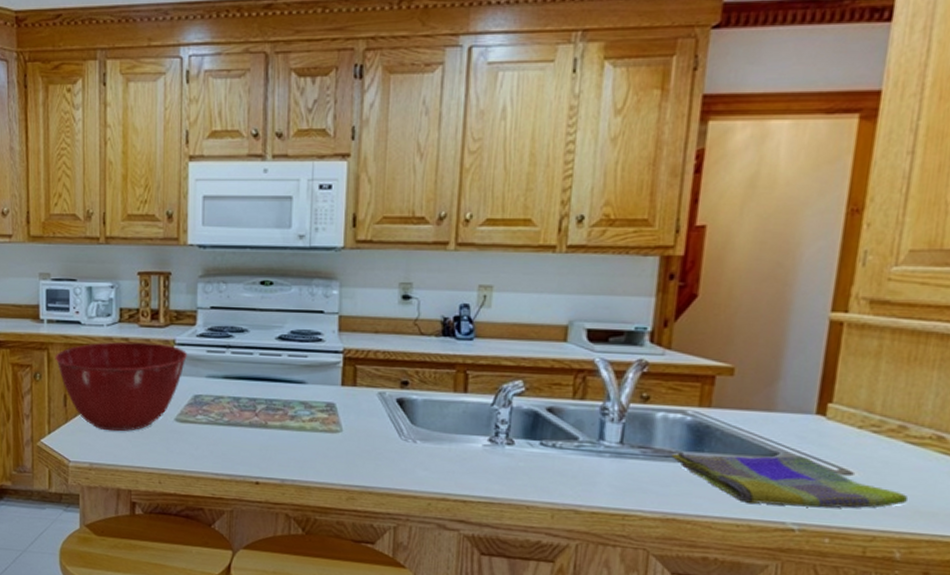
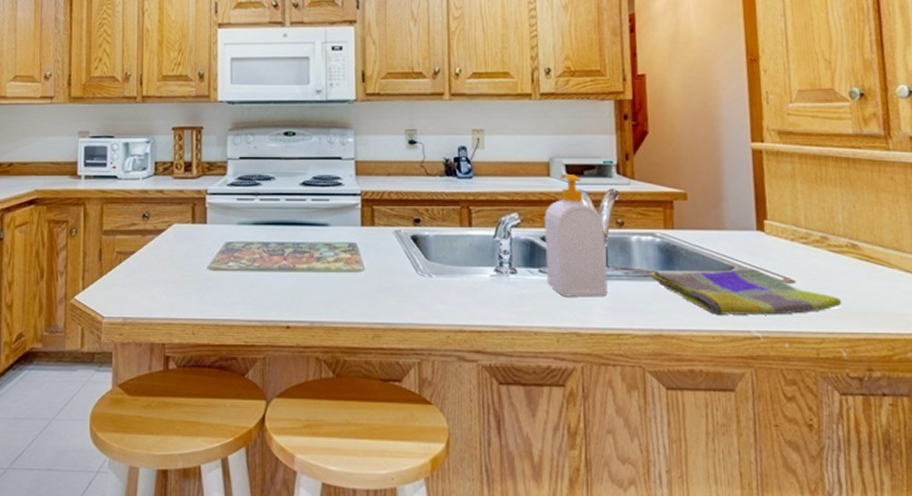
mixing bowl: present [55,341,188,432] -> none [91,193,220,284]
soap bottle: none [547,339,626,476] -> present [544,173,608,297]

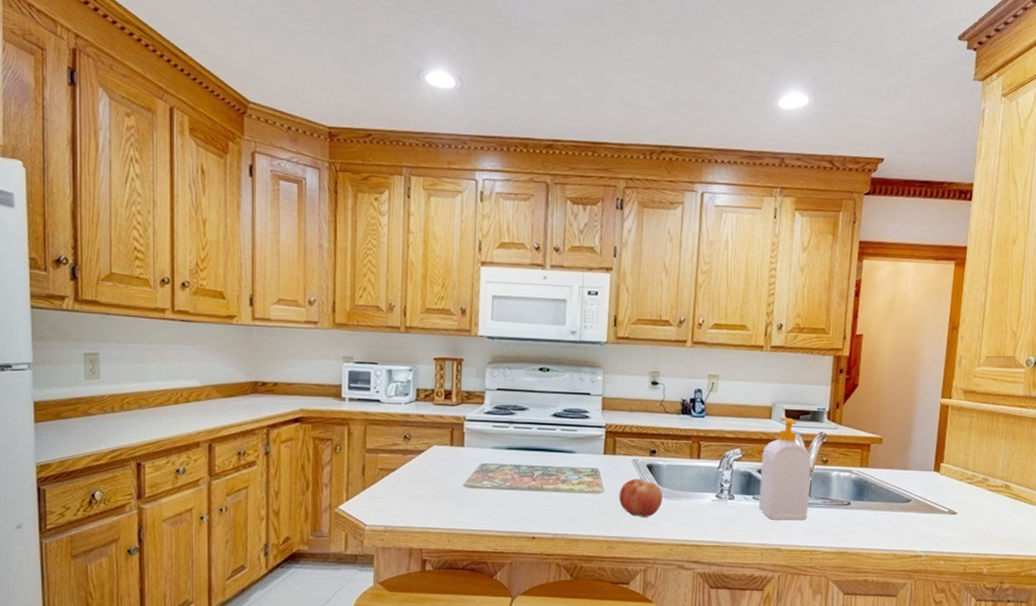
fruit: none [382,253,433,299] -> present [618,478,663,517]
dish towel: present [649,269,841,315] -> none [843,502,989,539]

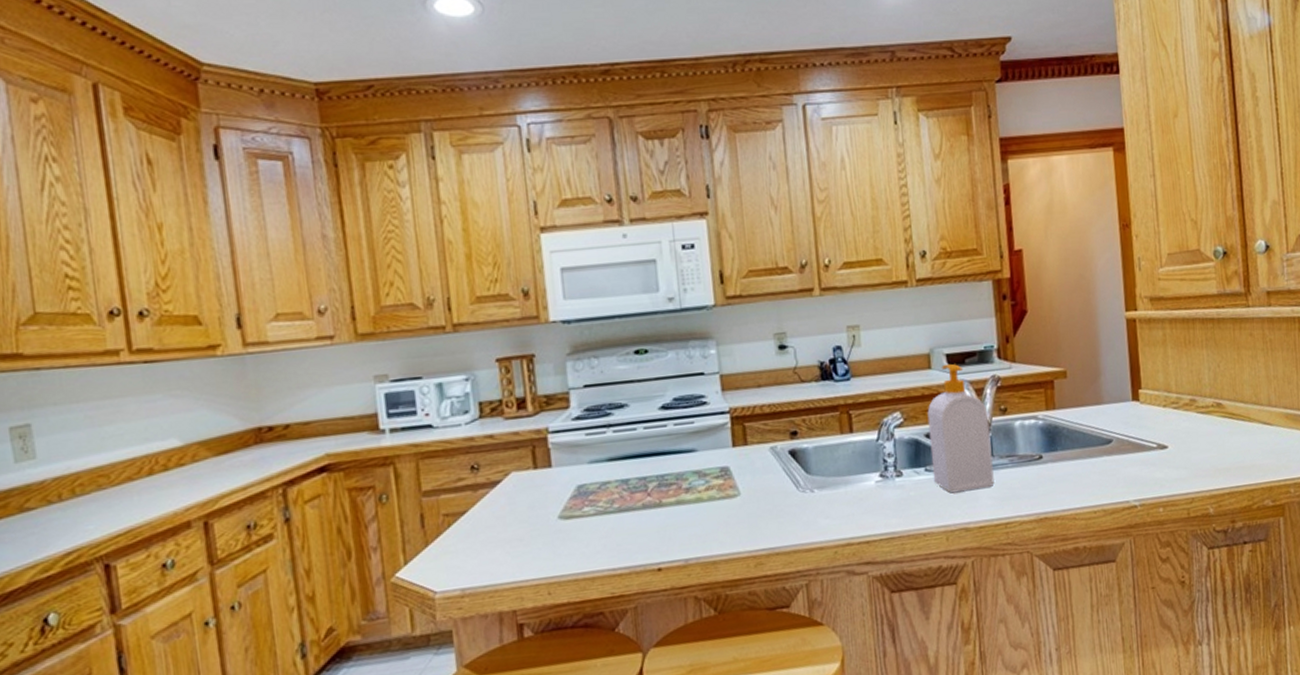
fruit: present [618,478,663,517] -> none [759,470,816,519]

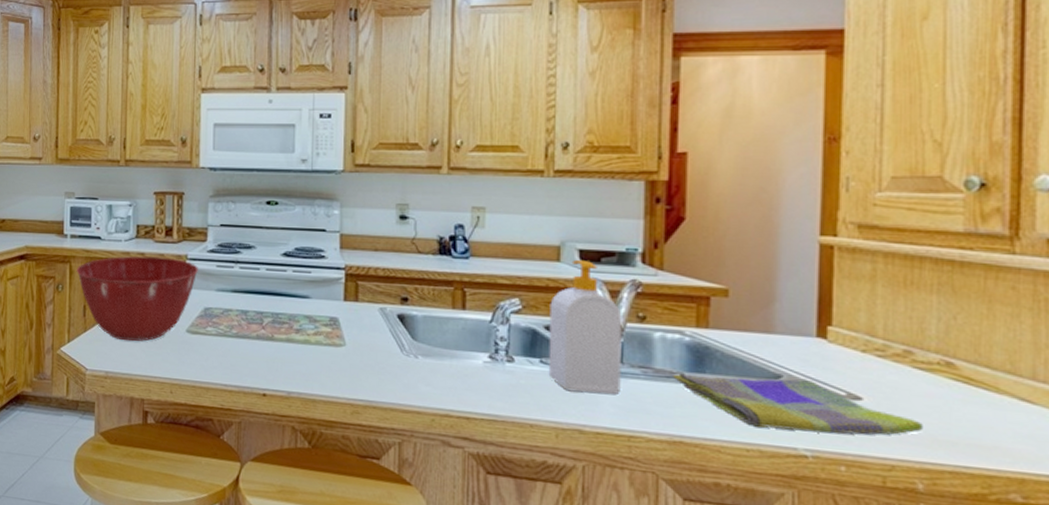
mixing bowl: none [403,434,565,547] -> present [76,256,199,342]
dish towel: none [1033,439,1208,490] -> present [673,373,923,435]

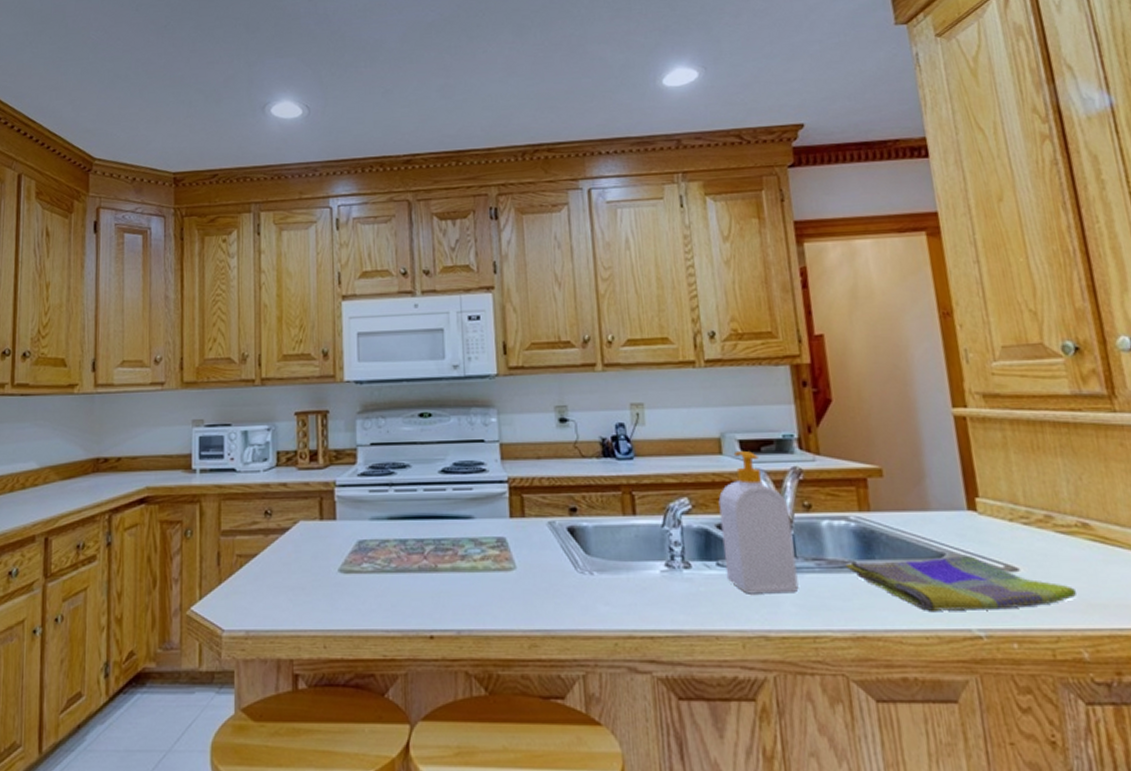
mixing bowl: present [76,256,199,342] -> none [208,486,350,590]

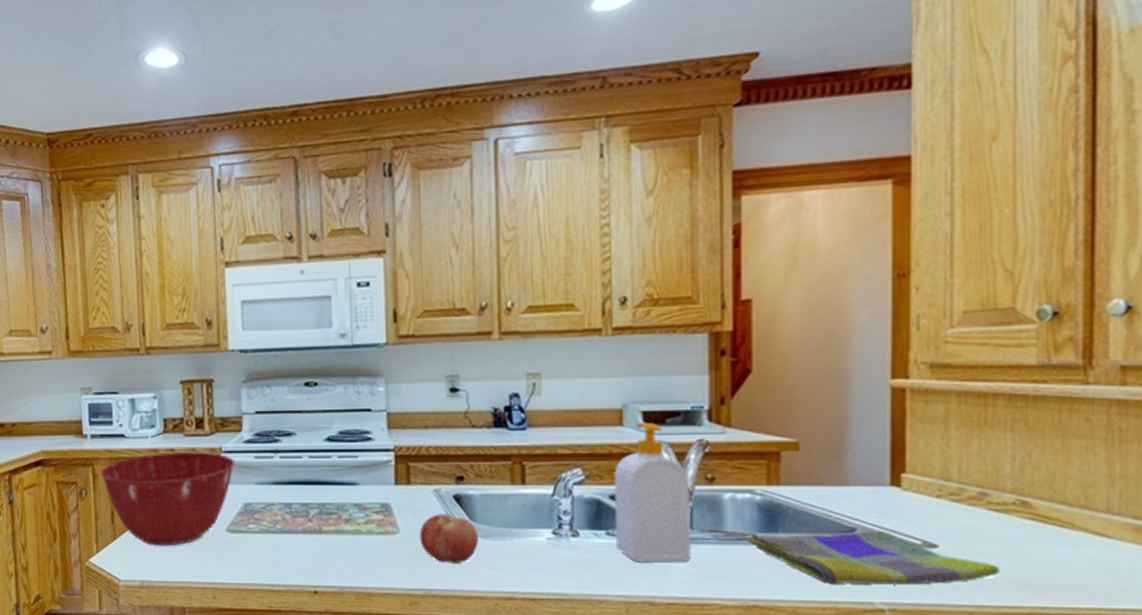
mixing bowl: none [208,486,350,590] -> present [100,452,236,546]
fruit: none [535,547,595,601] -> present [419,514,479,563]

